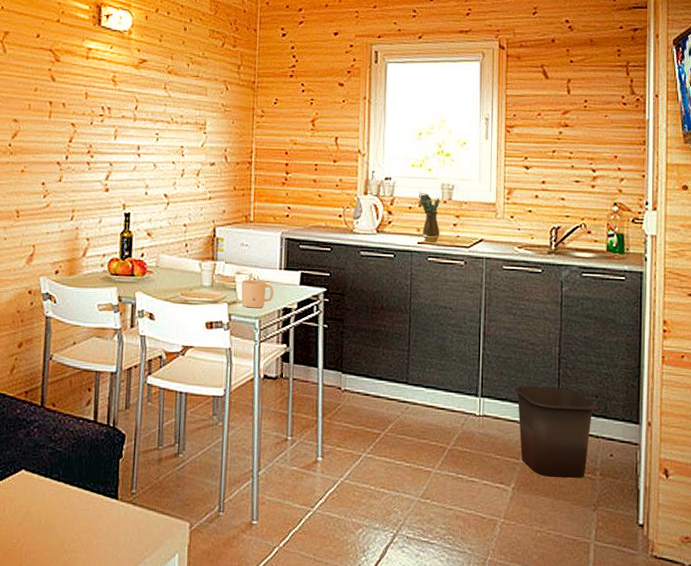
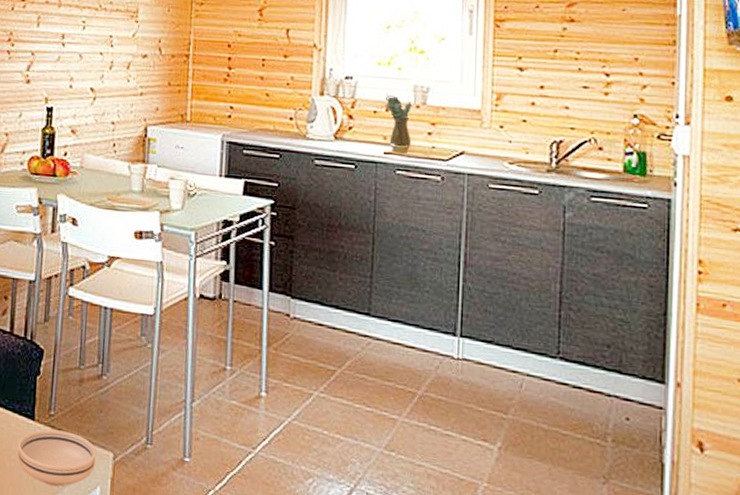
bowl: none [103,506,175,557] -> present [18,429,97,486]
mug: present [241,279,274,308] -> none [175,186,212,219]
waste bin: present [515,386,596,478] -> none [503,327,607,443]

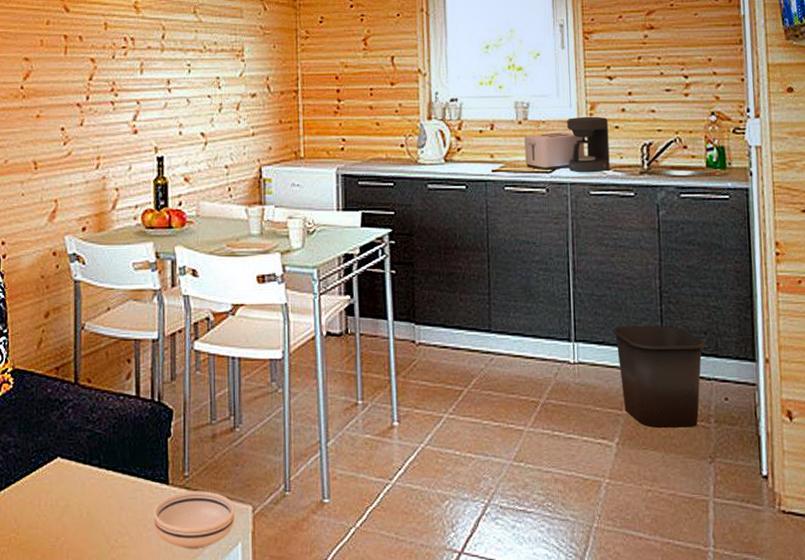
vase: present [386,93,412,154] -> none [490,112,517,169]
toaster: none [420,119,487,159] -> present [524,131,585,170]
coffee maker: none [468,106,515,166] -> present [567,116,610,173]
waste bin: none [503,327,607,443] -> present [612,326,705,428]

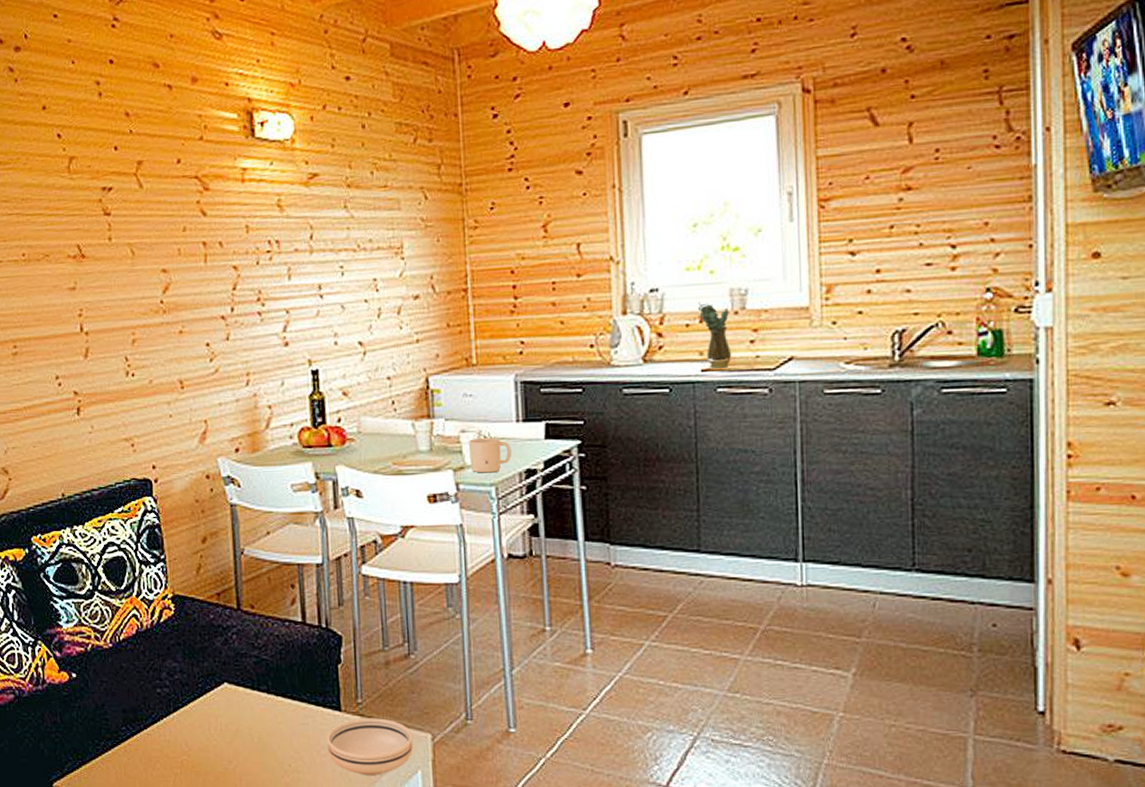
mug: none [295,223,332,257] -> present [469,437,511,473]
vase: none [490,112,517,169] -> present [698,302,732,368]
toaster: present [524,131,585,170] -> none [742,320,819,367]
coffee maker: present [567,116,610,173] -> none [796,300,851,369]
waste bin: present [612,326,705,428] -> none [850,543,969,657]

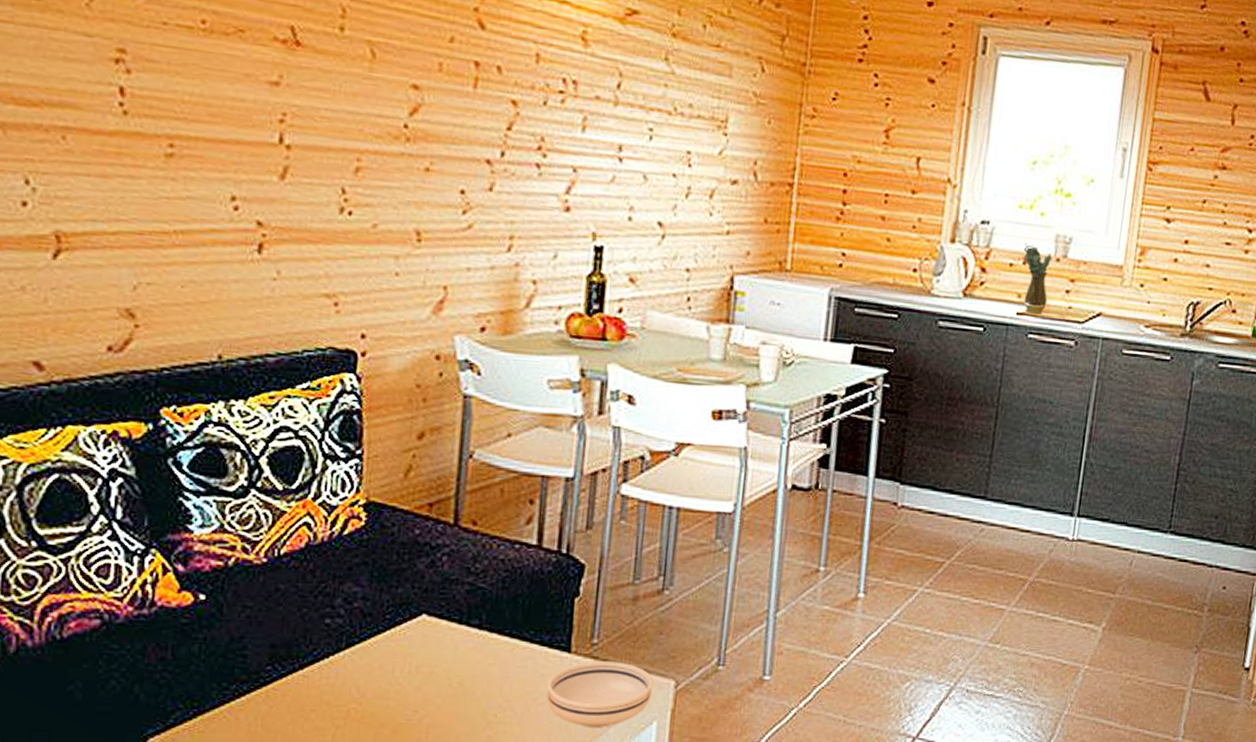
mug: present [469,437,511,473] -> none [766,352,814,394]

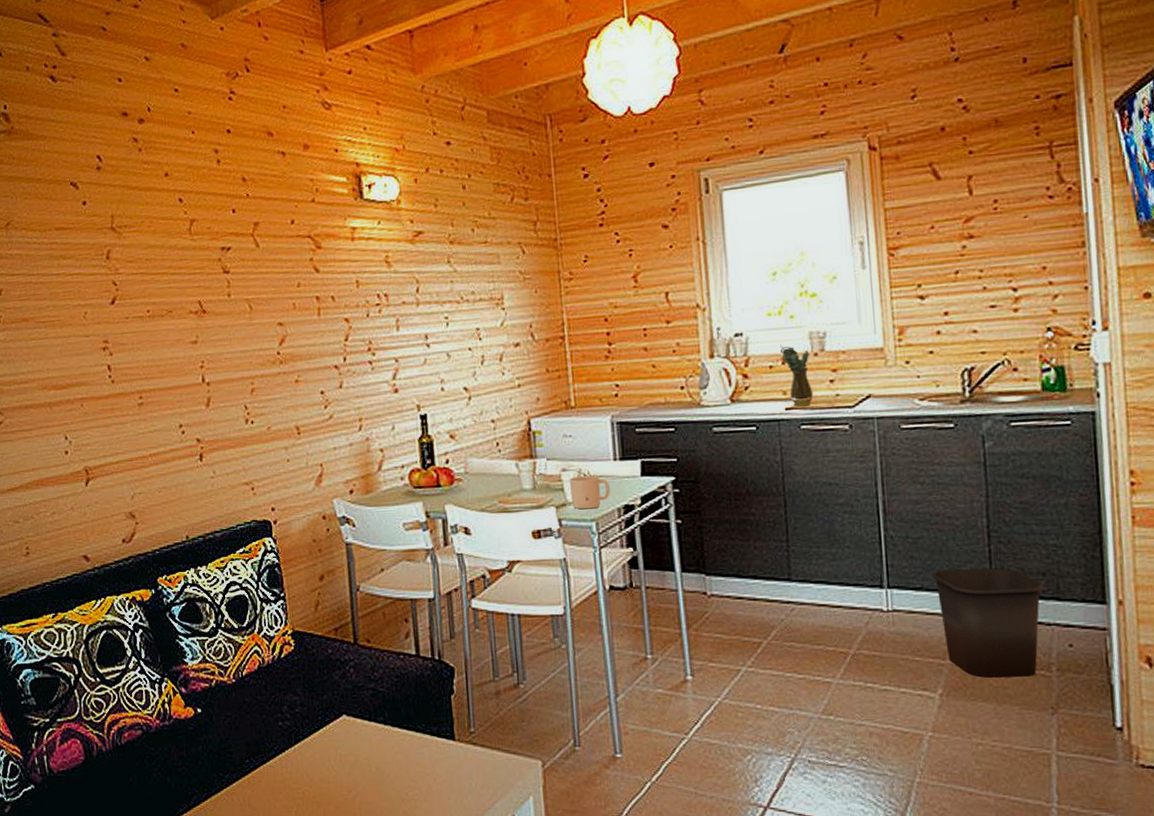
bowl: present [547,661,654,727] -> none [441,746,525,802]
mug: none [766,352,814,394] -> present [570,475,610,510]
waste bin: none [1118,503,1214,615] -> present [932,568,1044,678]

